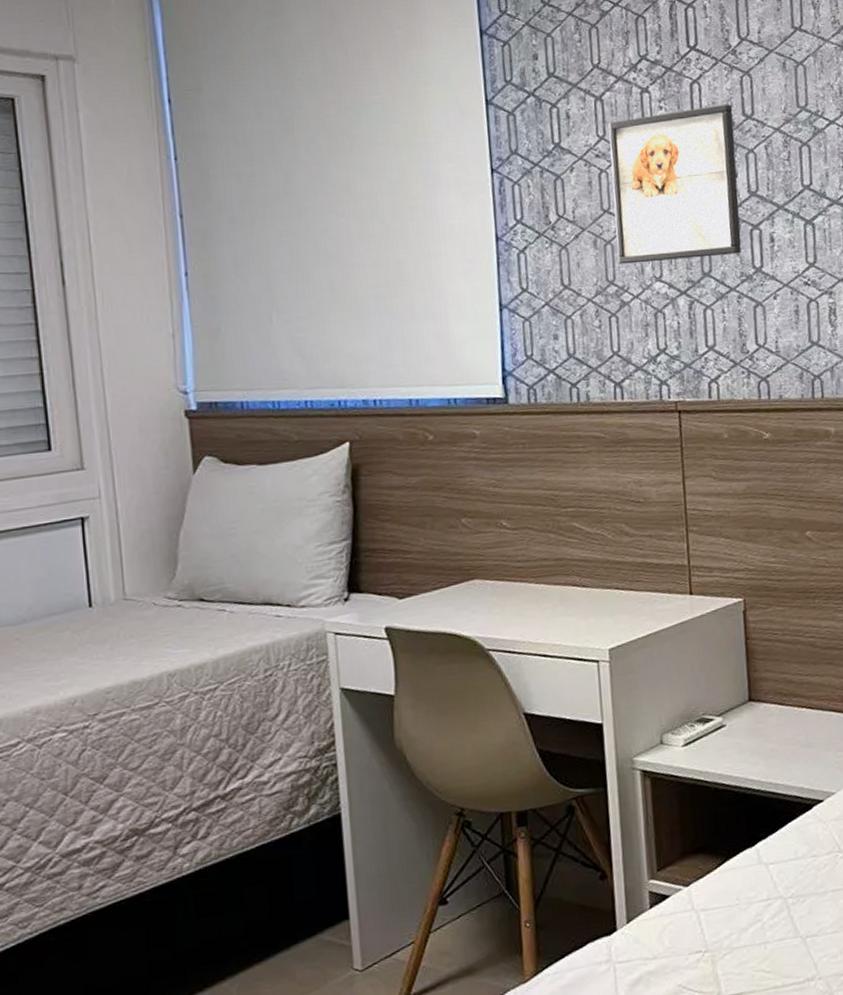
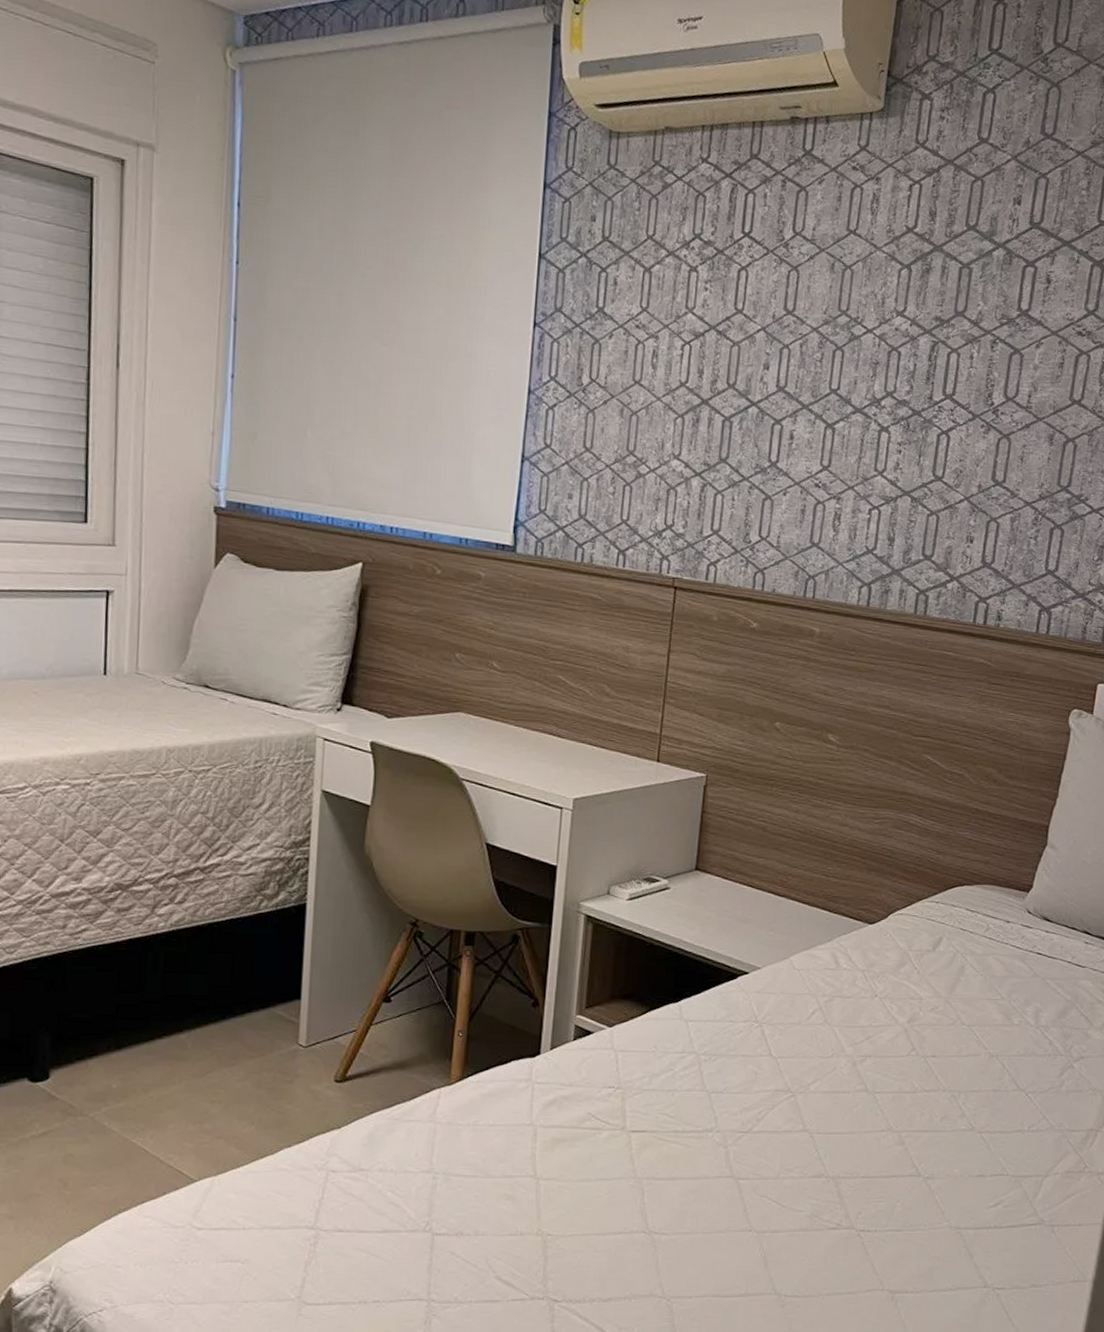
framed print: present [608,103,742,265] -> none [641,295,776,445]

